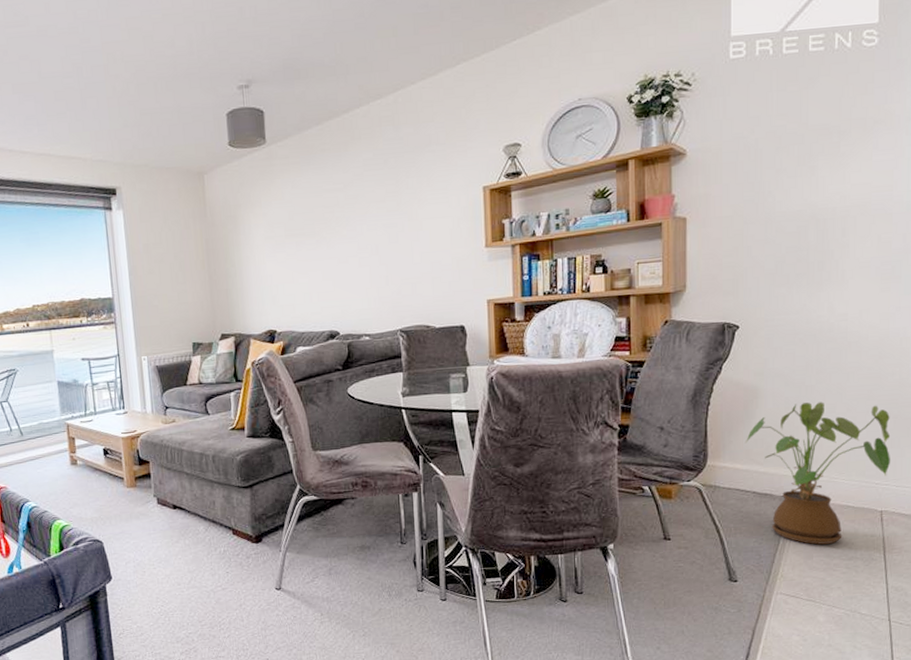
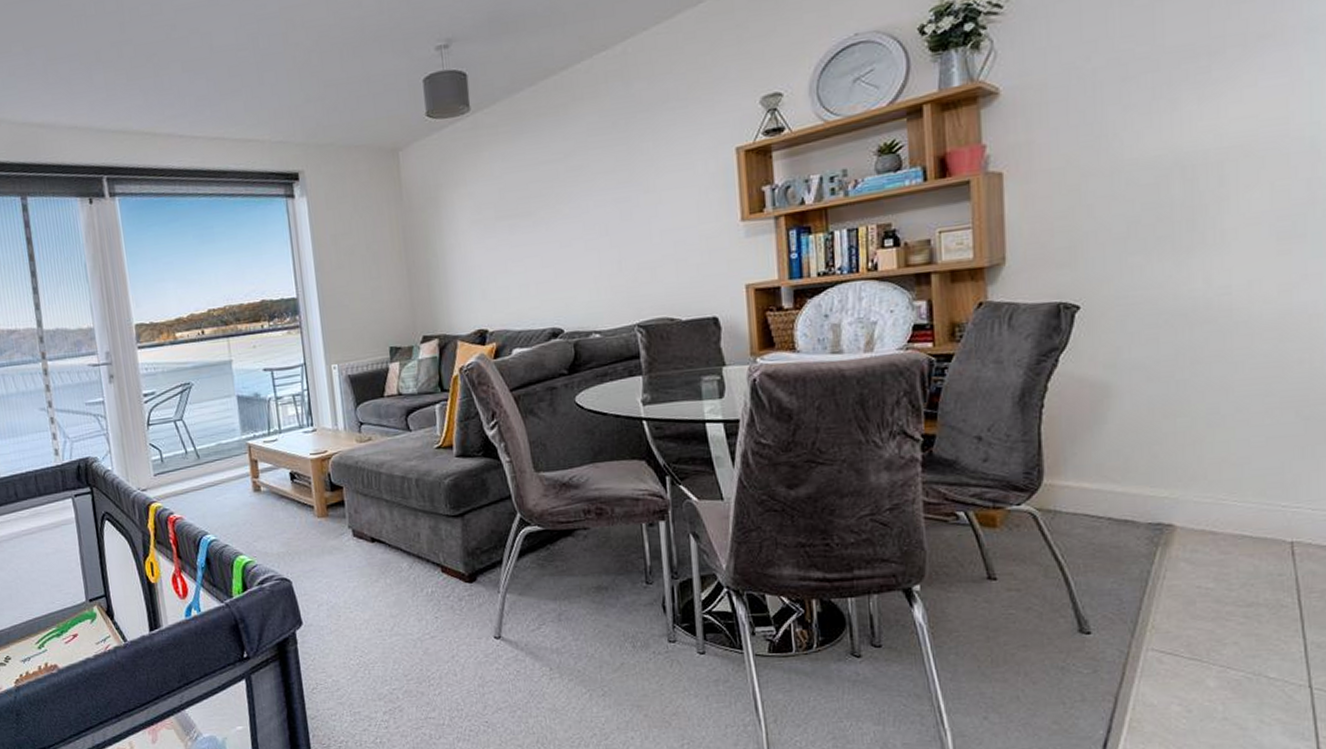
house plant: present [746,402,891,545] -> none [1095,400,1303,587]

